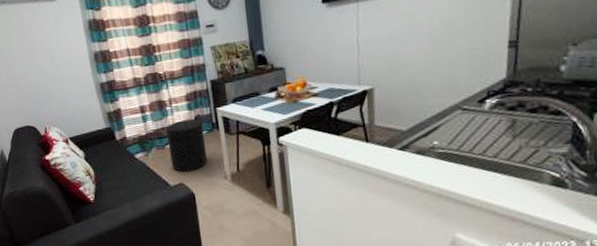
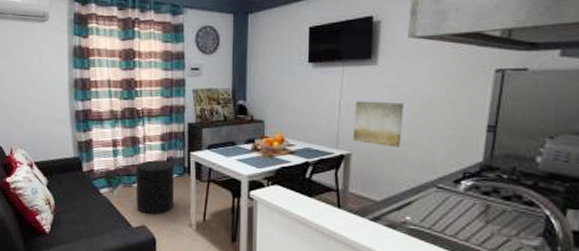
wall art: none [373,30,423,77] -> present [352,101,403,148]

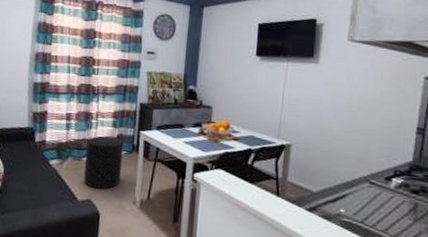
wall art: present [352,101,403,148] -> none [293,95,341,142]

